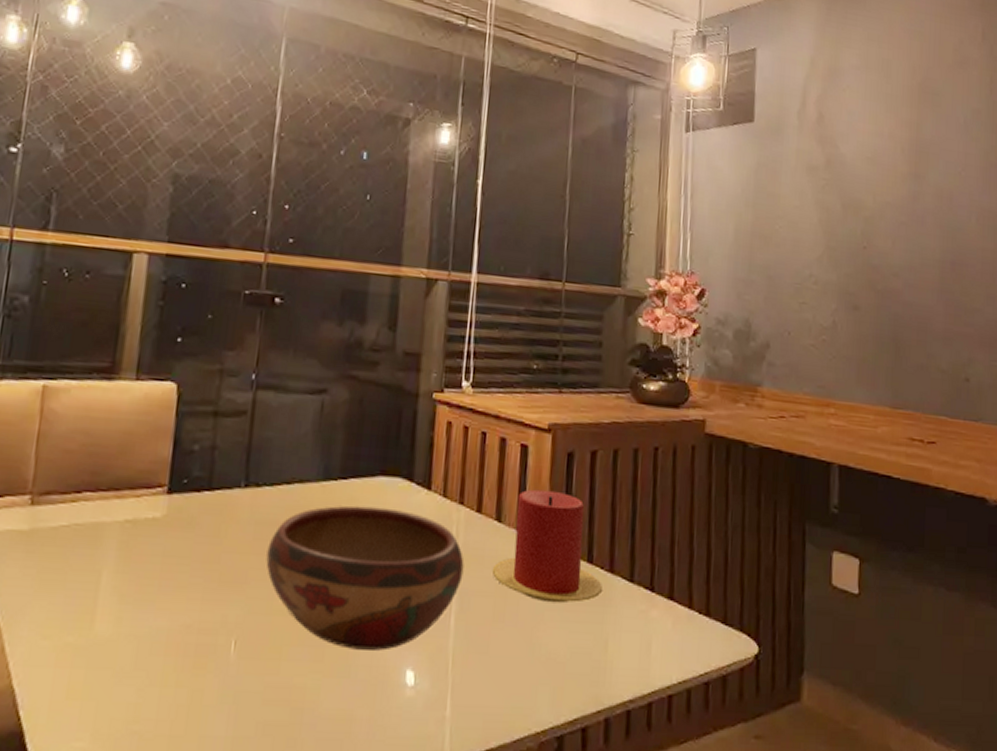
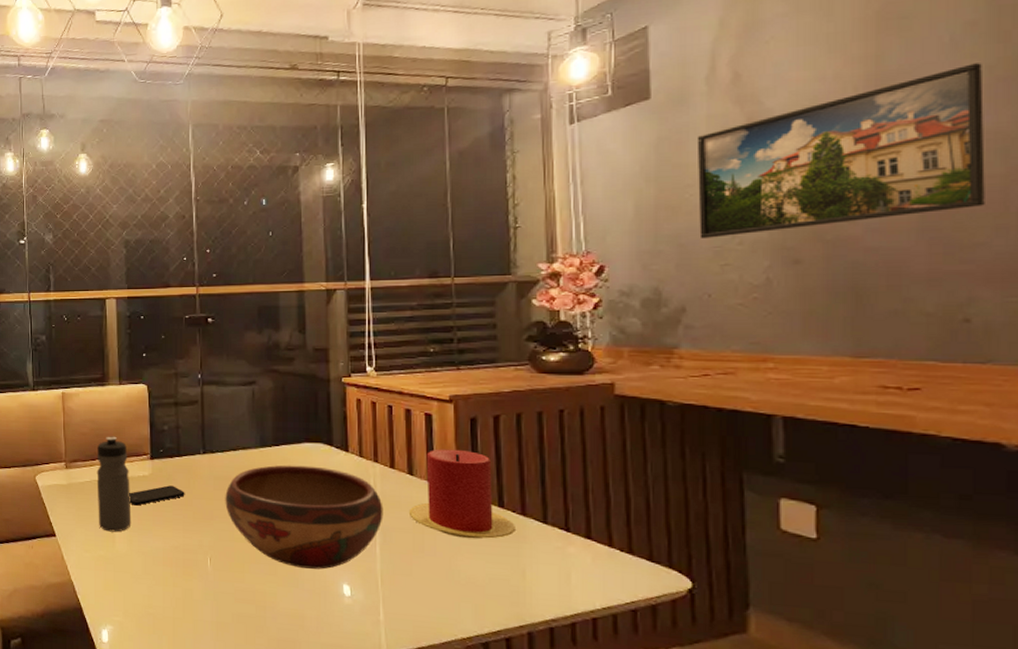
water bottle: none [72,456,134,606] -> present [96,436,132,532]
smartphone: none [125,533,212,564] -> present [129,485,185,506]
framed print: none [784,147,983,276] -> present [696,63,985,238]

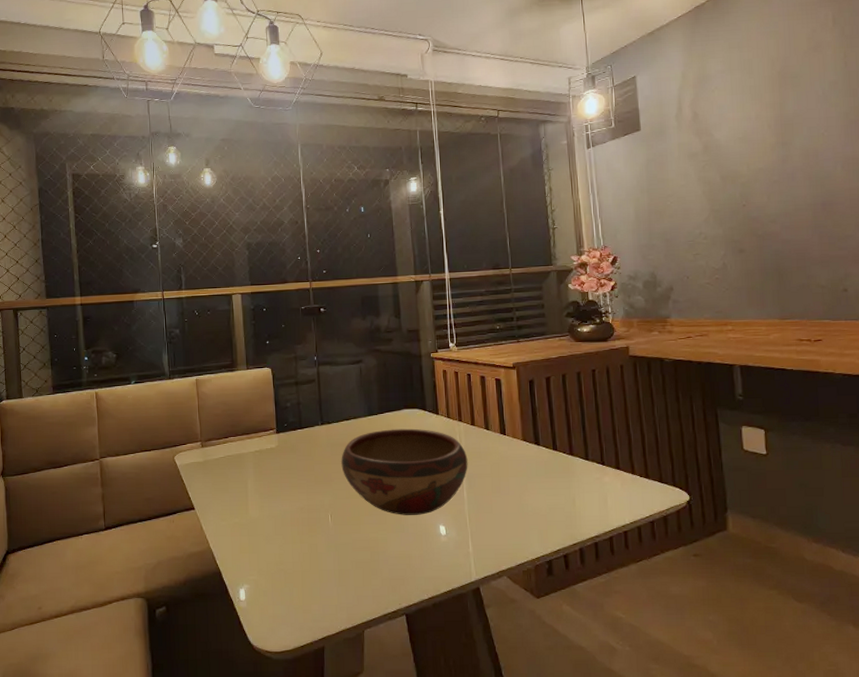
water bottle: present [96,436,132,532] -> none [229,415,262,501]
smartphone: present [129,485,185,506] -> none [259,455,307,475]
candle: present [408,449,515,539] -> none [487,406,566,478]
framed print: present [696,63,985,238] -> none [672,110,850,235]

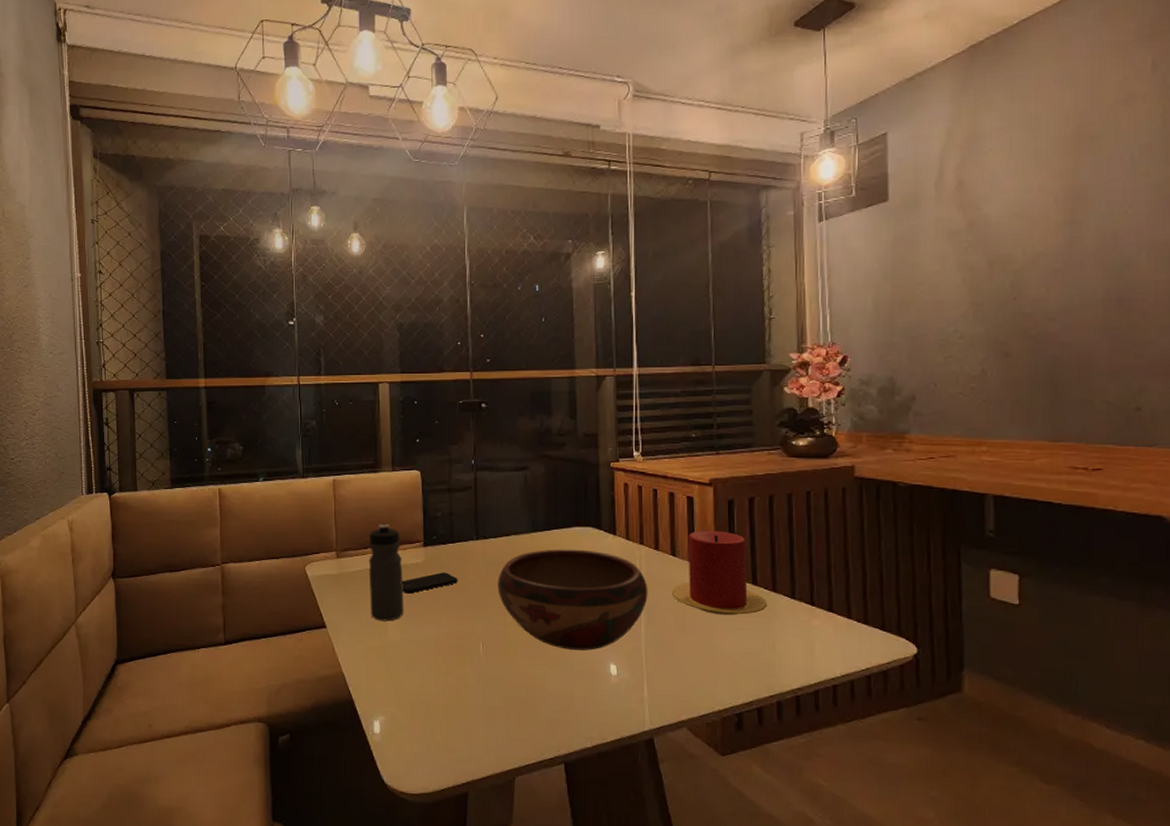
water bottle: none [229,415,262,501] -> present [368,523,404,622]
smartphone: none [259,455,307,475] -> present [402,572,458,594]
candle: none [487,406,566,478] -> present [671,530,767,616]

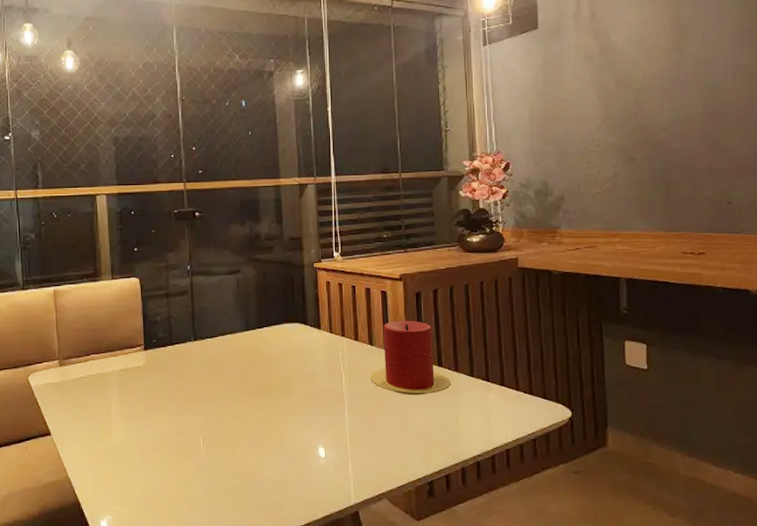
water bottle: present [368,523,404,622] -> none [91,330,127,425]
smartphone: present [402,572,458,594] -> none [124,373,178,396]
decorative bowl: present [497,549,648,651] -> none [215,344,350,437]

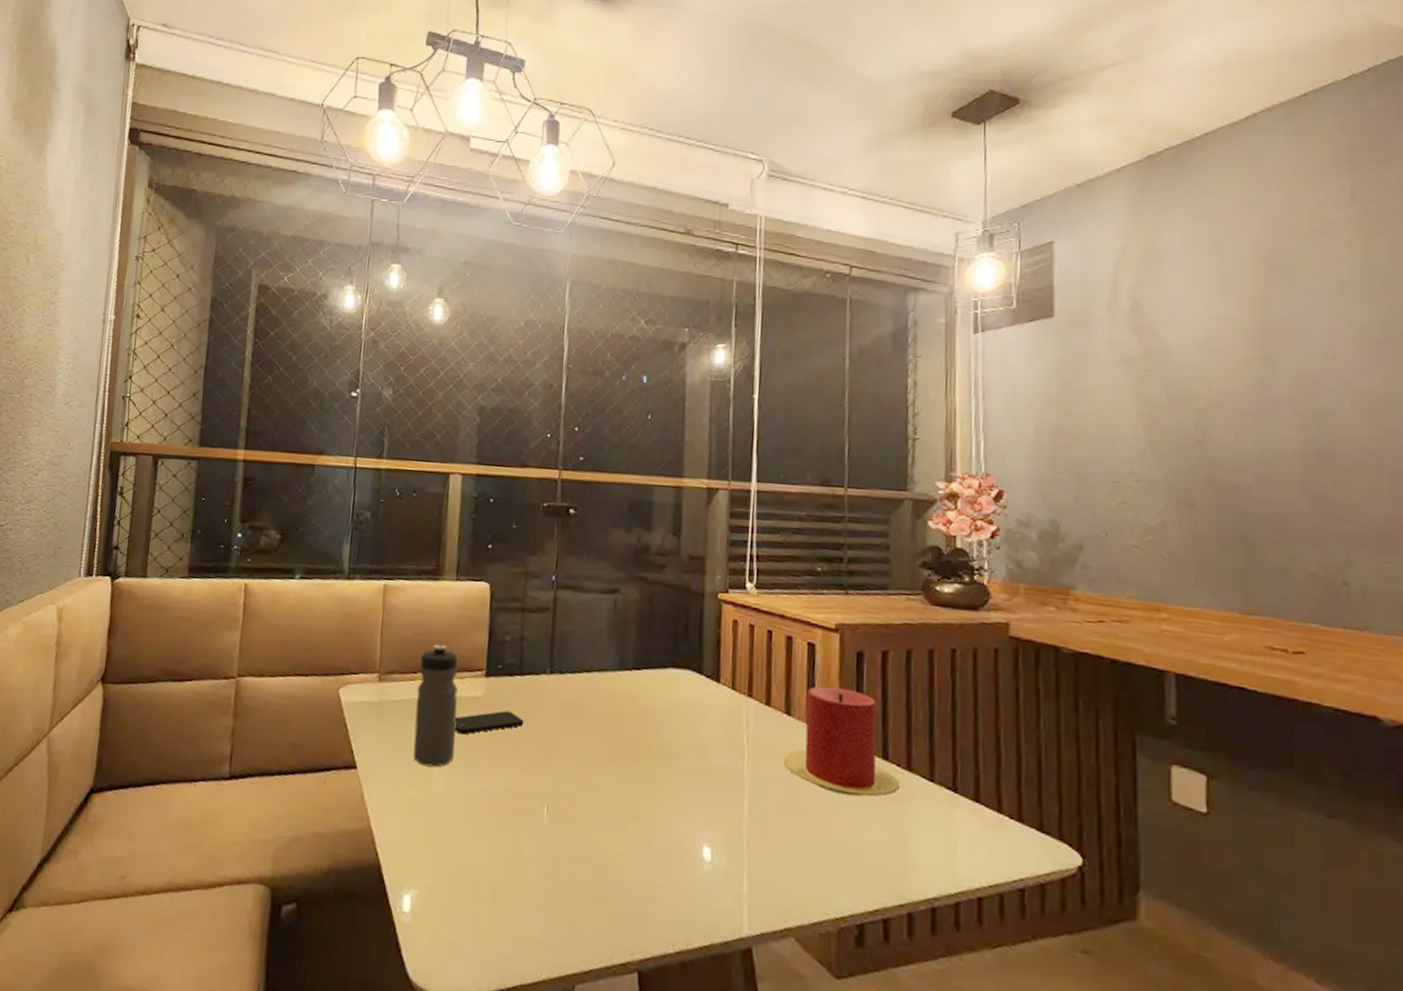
water bottle: none [91,330,127,425] -> present [413,644,458,768]
smartphone: none [124,373,178,396] -> present [454,710,524,735]

